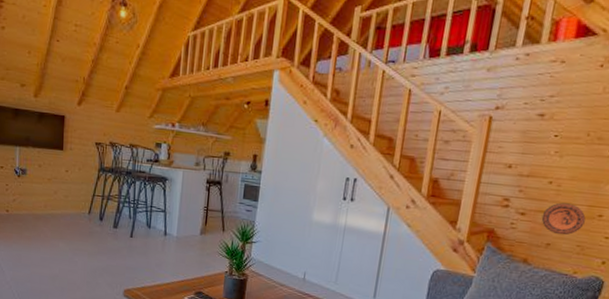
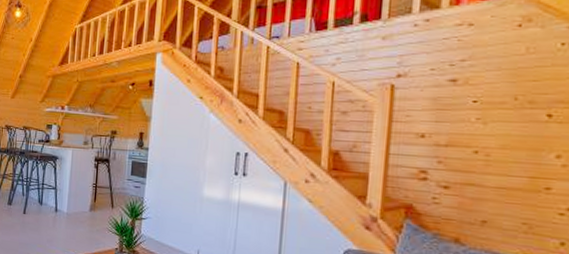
decorative plate: present [541,202,586,235] -> none [470,174,528,211]

